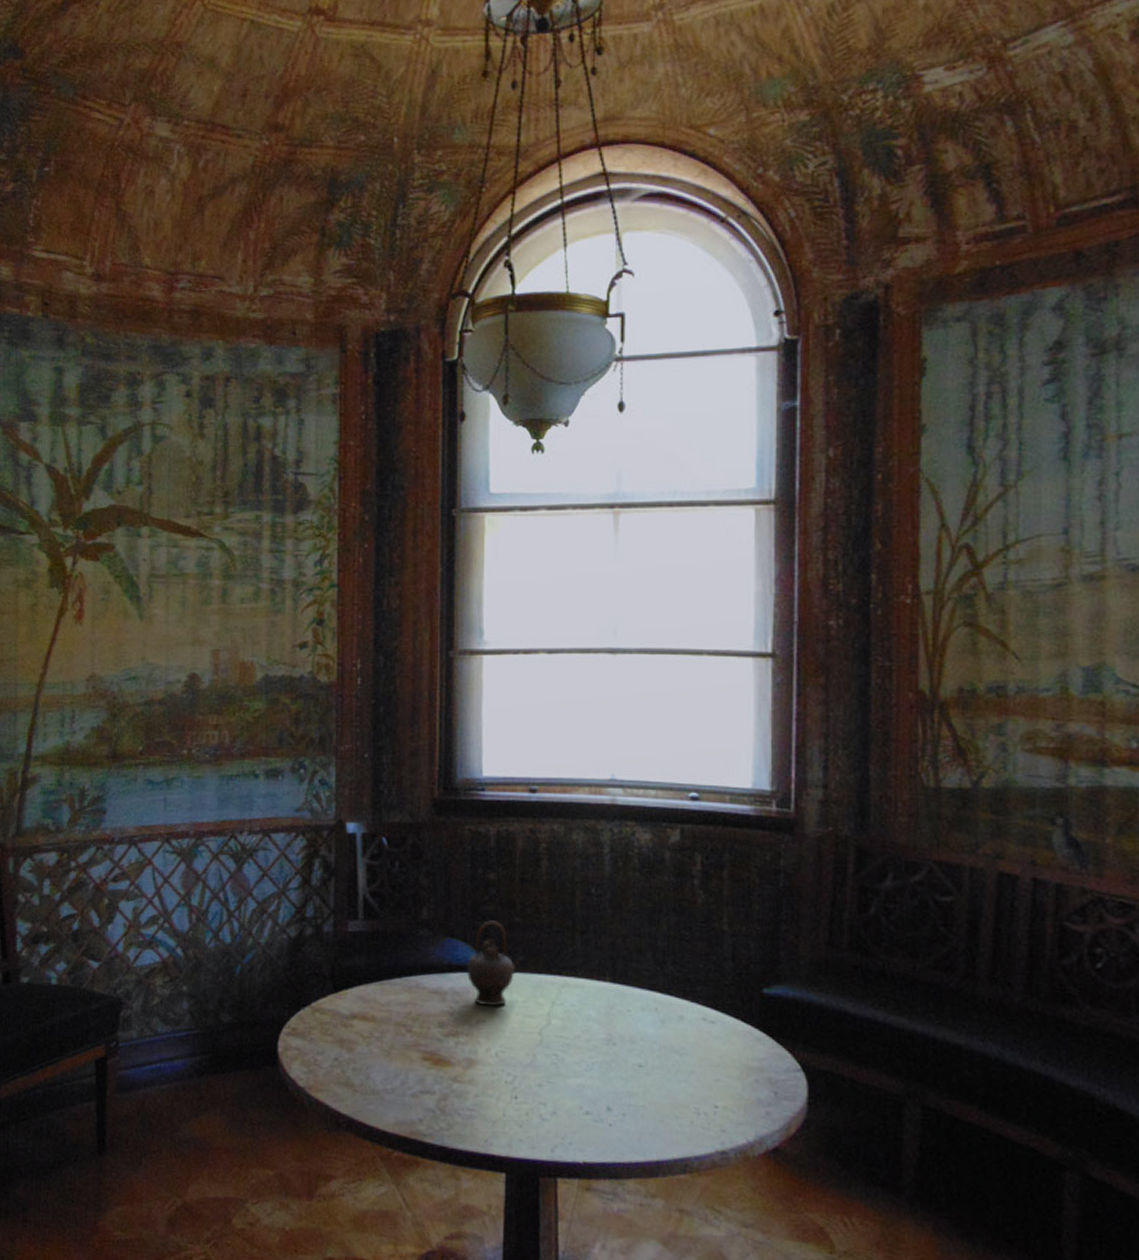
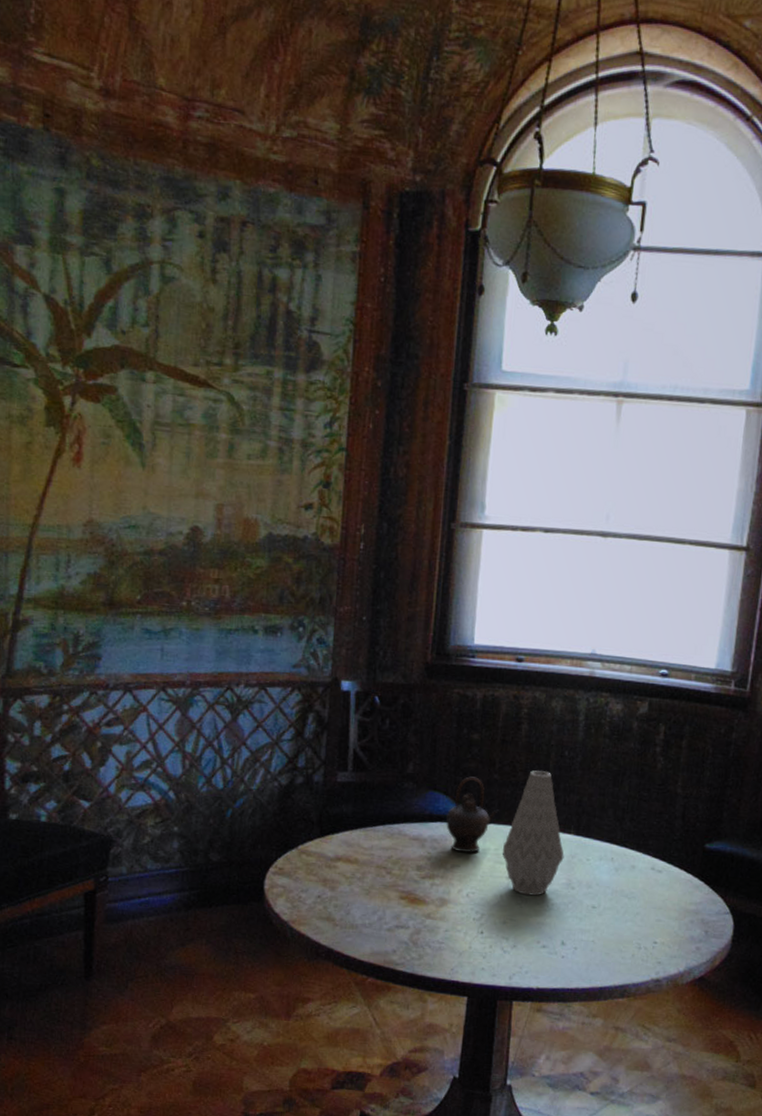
vase: none [531,911,601,1054] -> present [502,770,564,896]

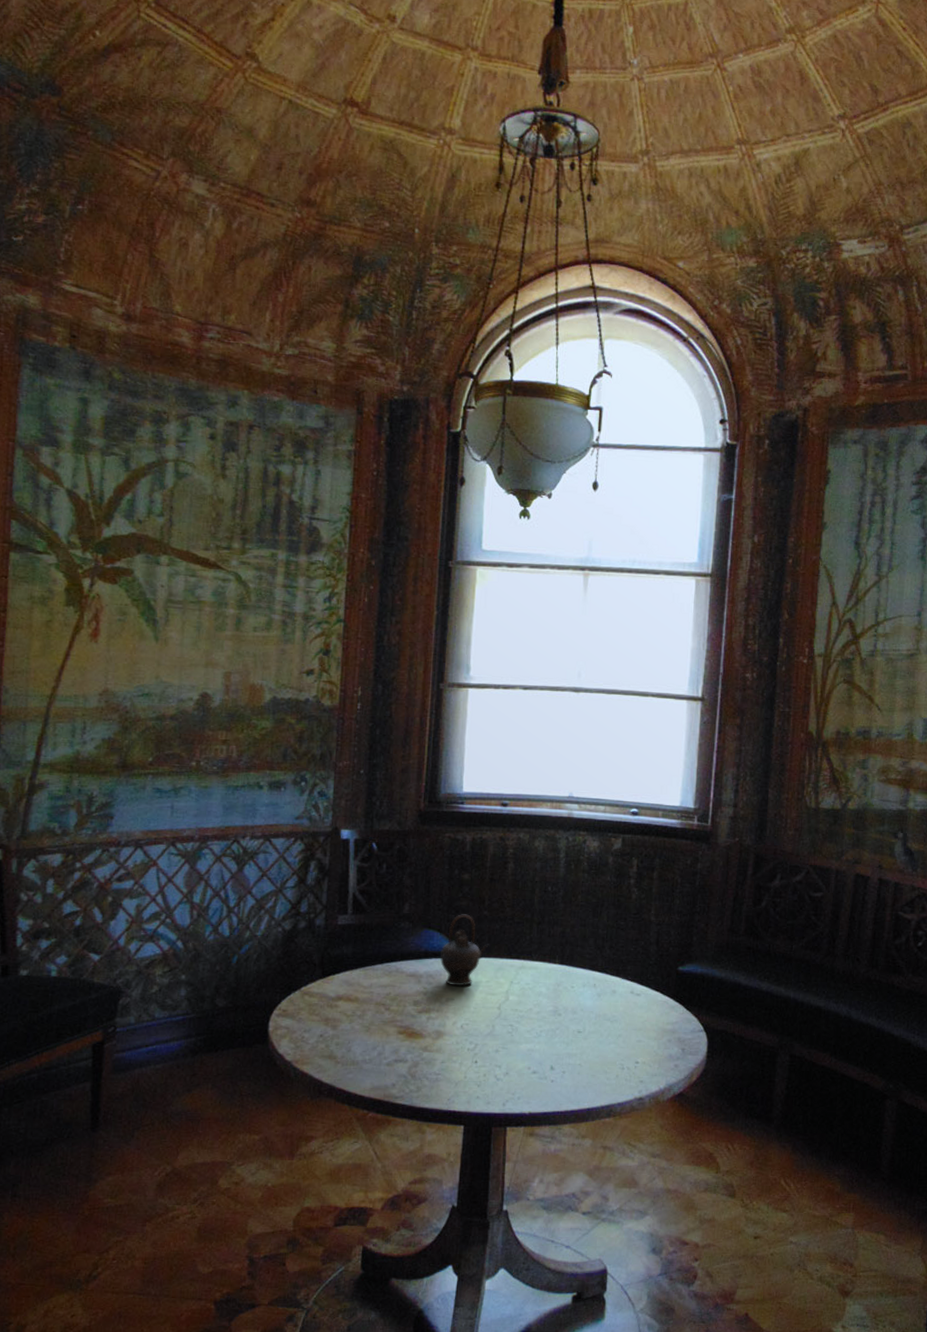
vase: present [502,770,564,896] -> none [493,906,551,1024]

